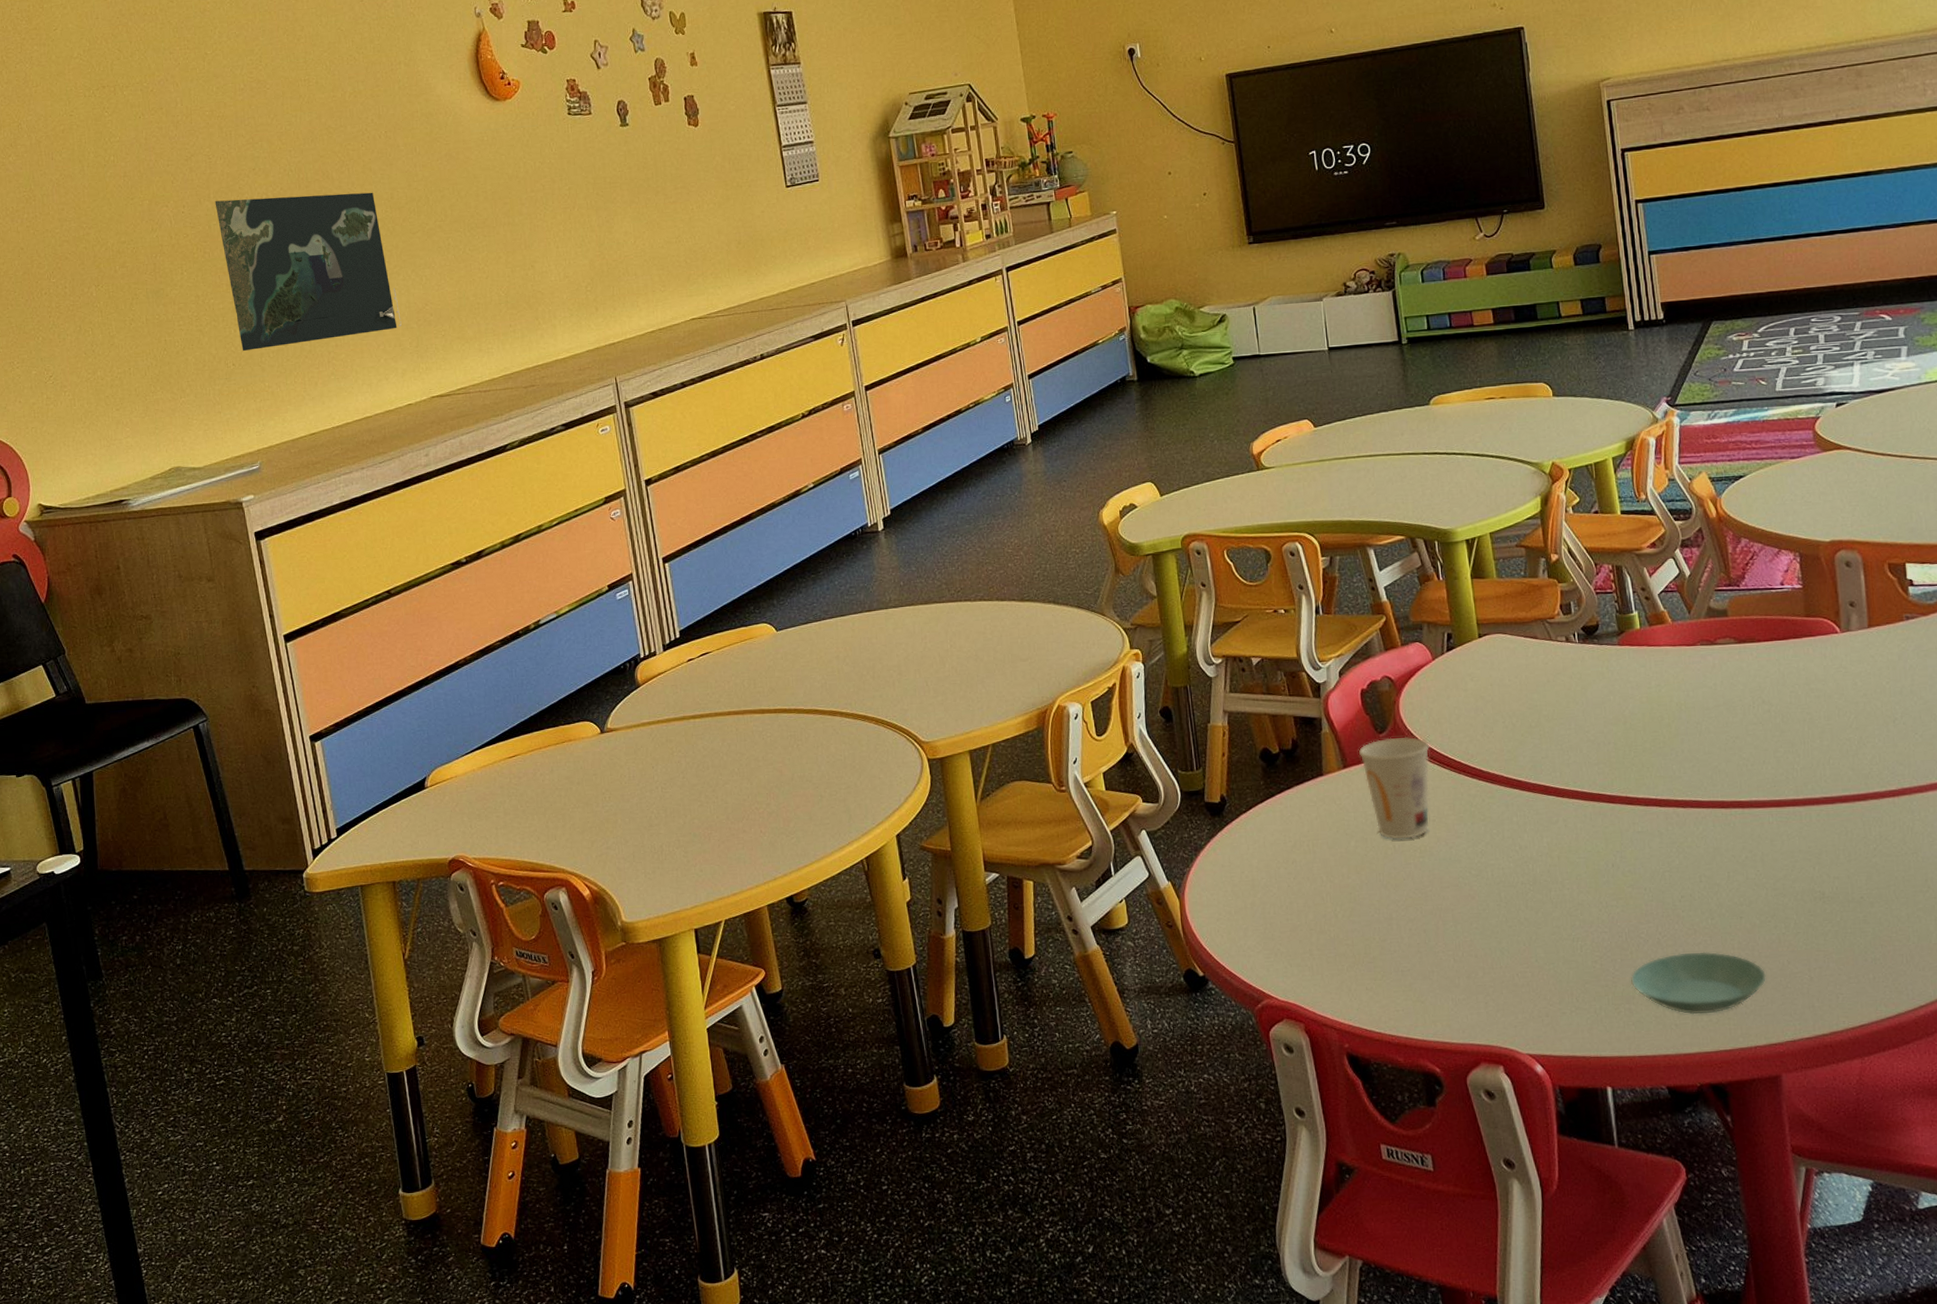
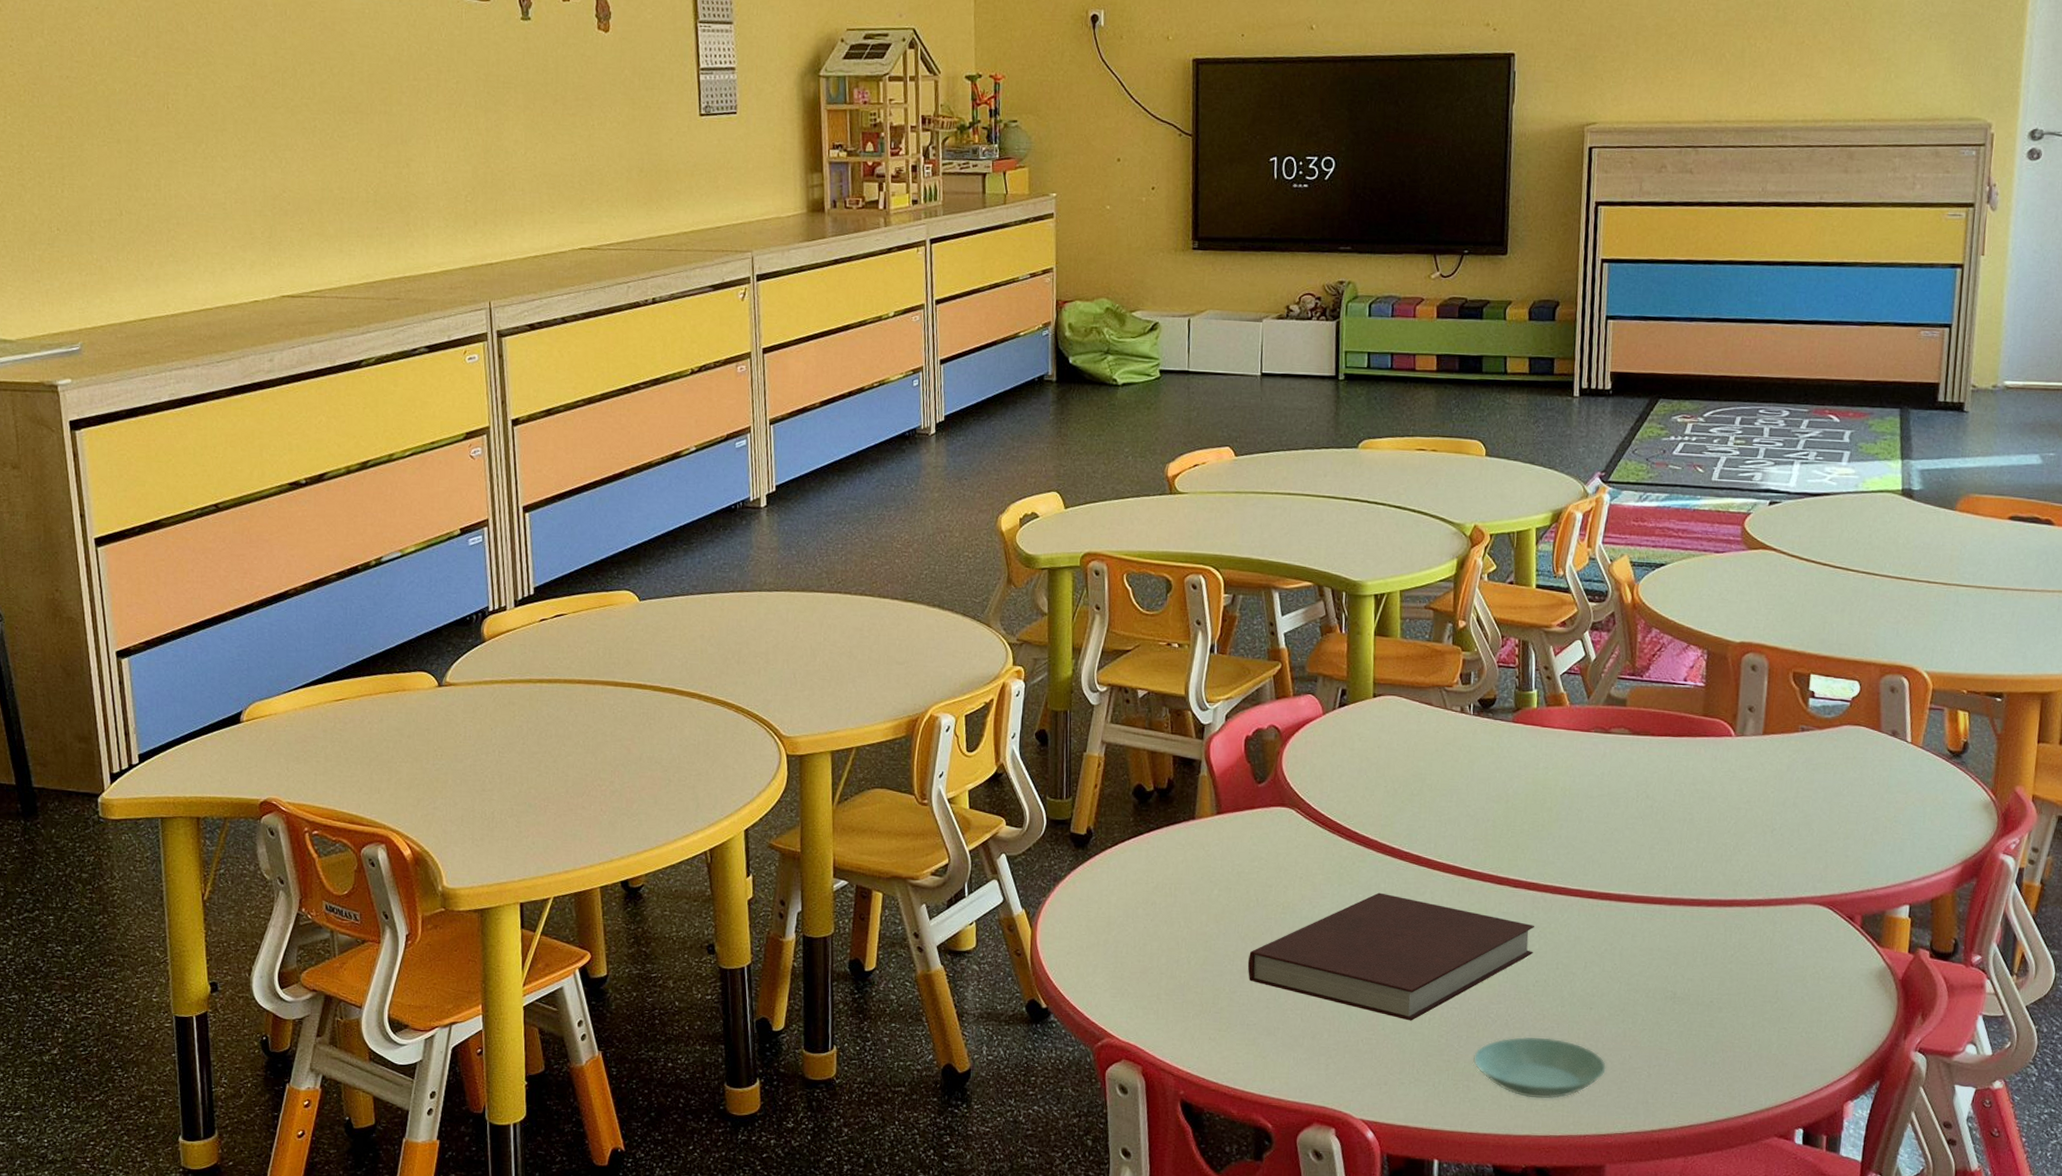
map: present [215,192,402,352] -> none [49,38,254,216]
cup: present [1358,736,1431,840] -> none [1234,789,1308,894]
notebook: none [1393,826,1674,950] -> present [1247,892,1534,1021]

